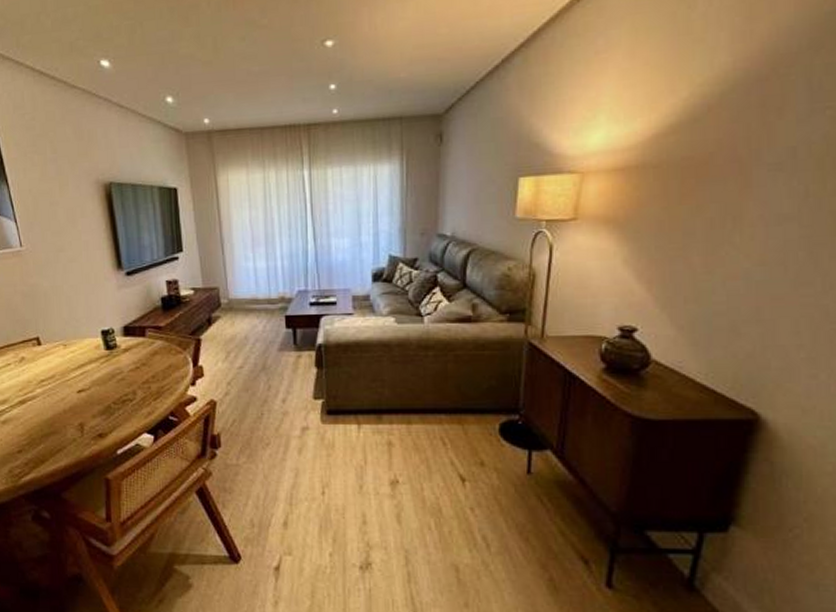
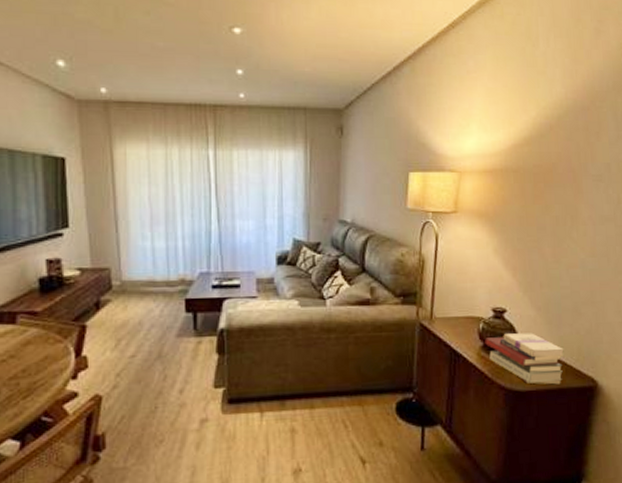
books: none [608,355,714,415] -> present [485,333,564,385]

